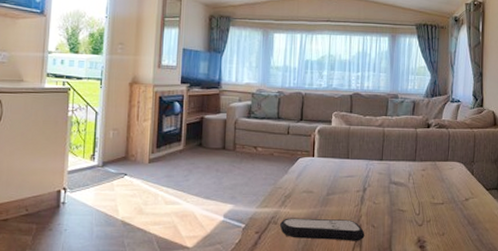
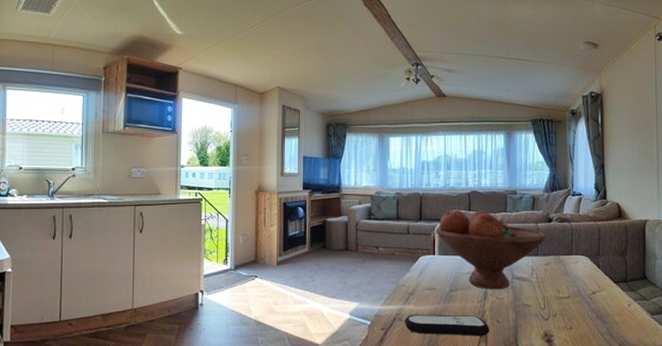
fruit bowl: none [316,111,425,194] -> present [436,209,547,289]

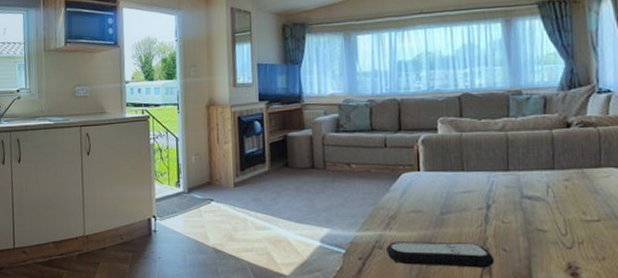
fruit bowl: present [436,209,547,289] -> none [419,116,565,211]

